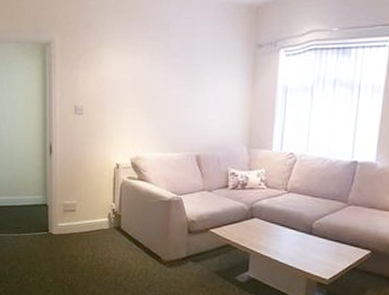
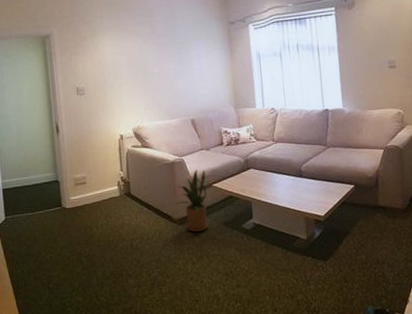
house plant: none [167,212,204,277] -> present [175,169,209,232]

